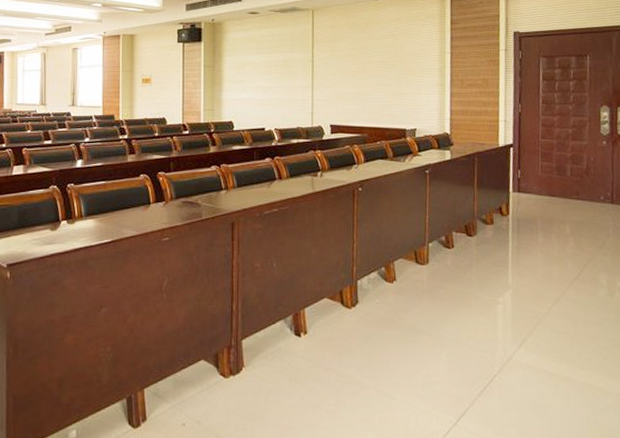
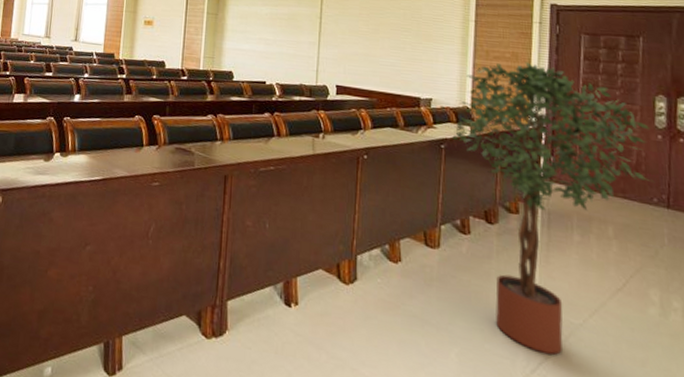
potted tree: none [435,87,602,342] -> present [452,62,655,355]

